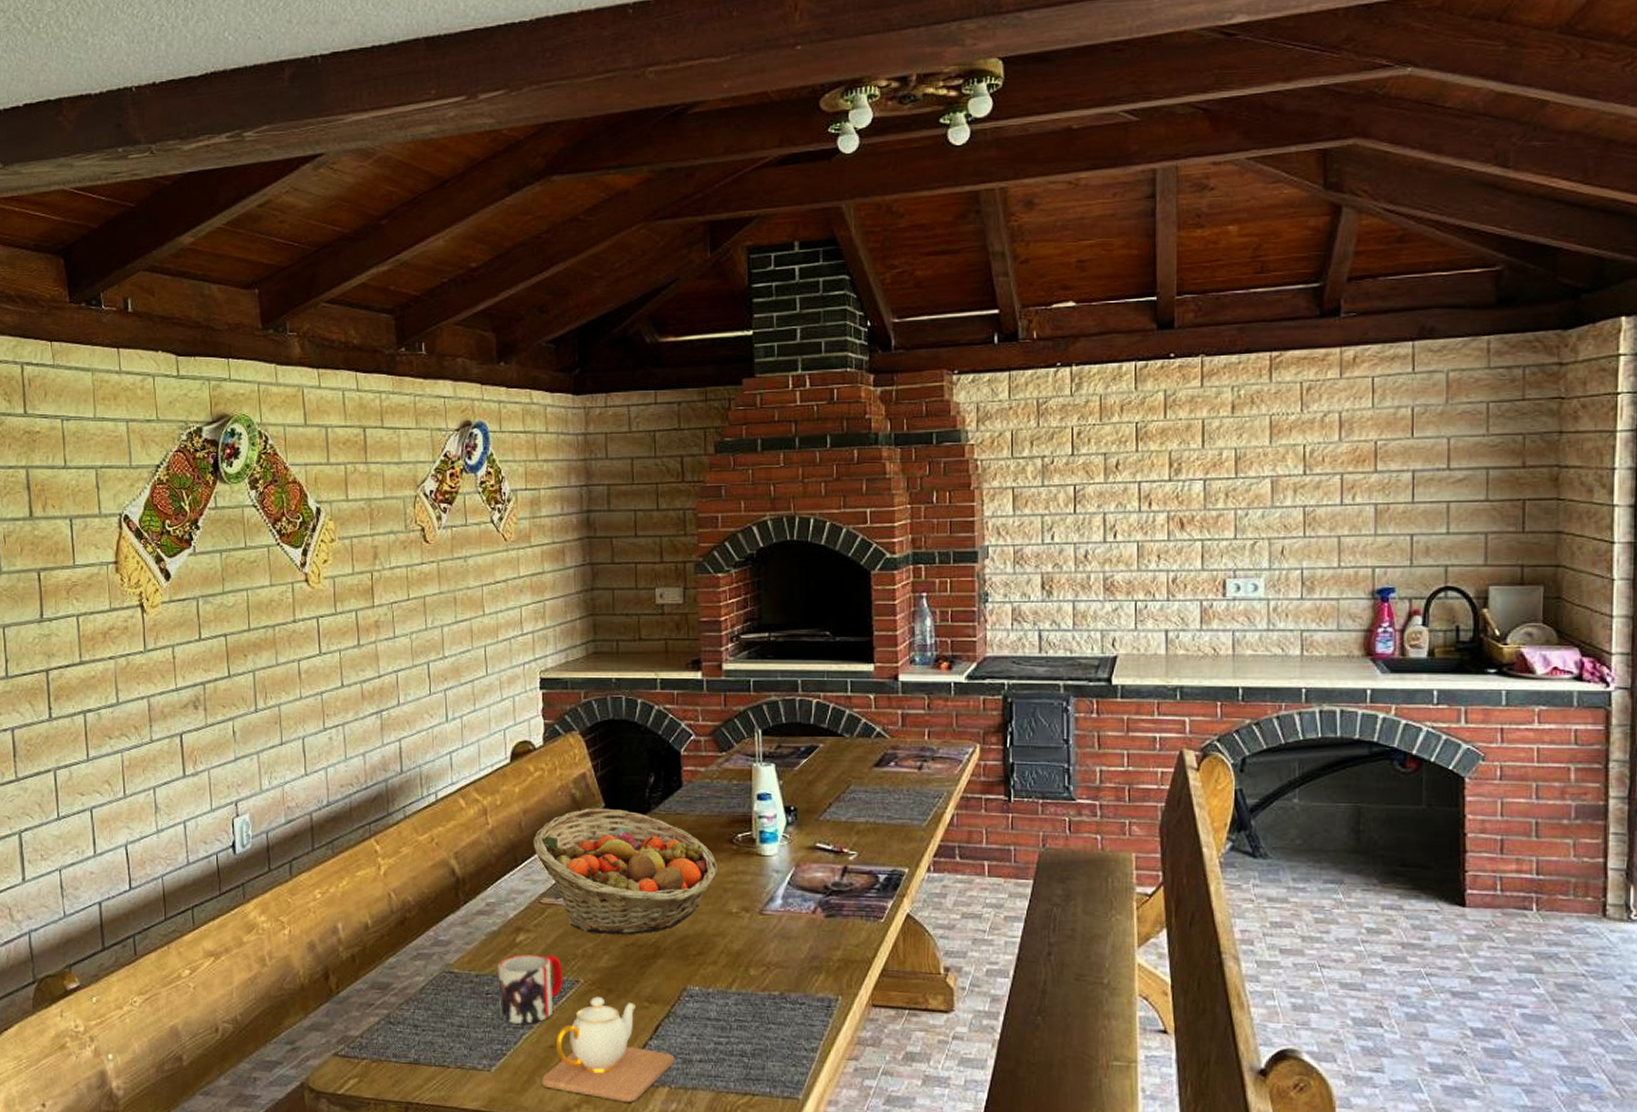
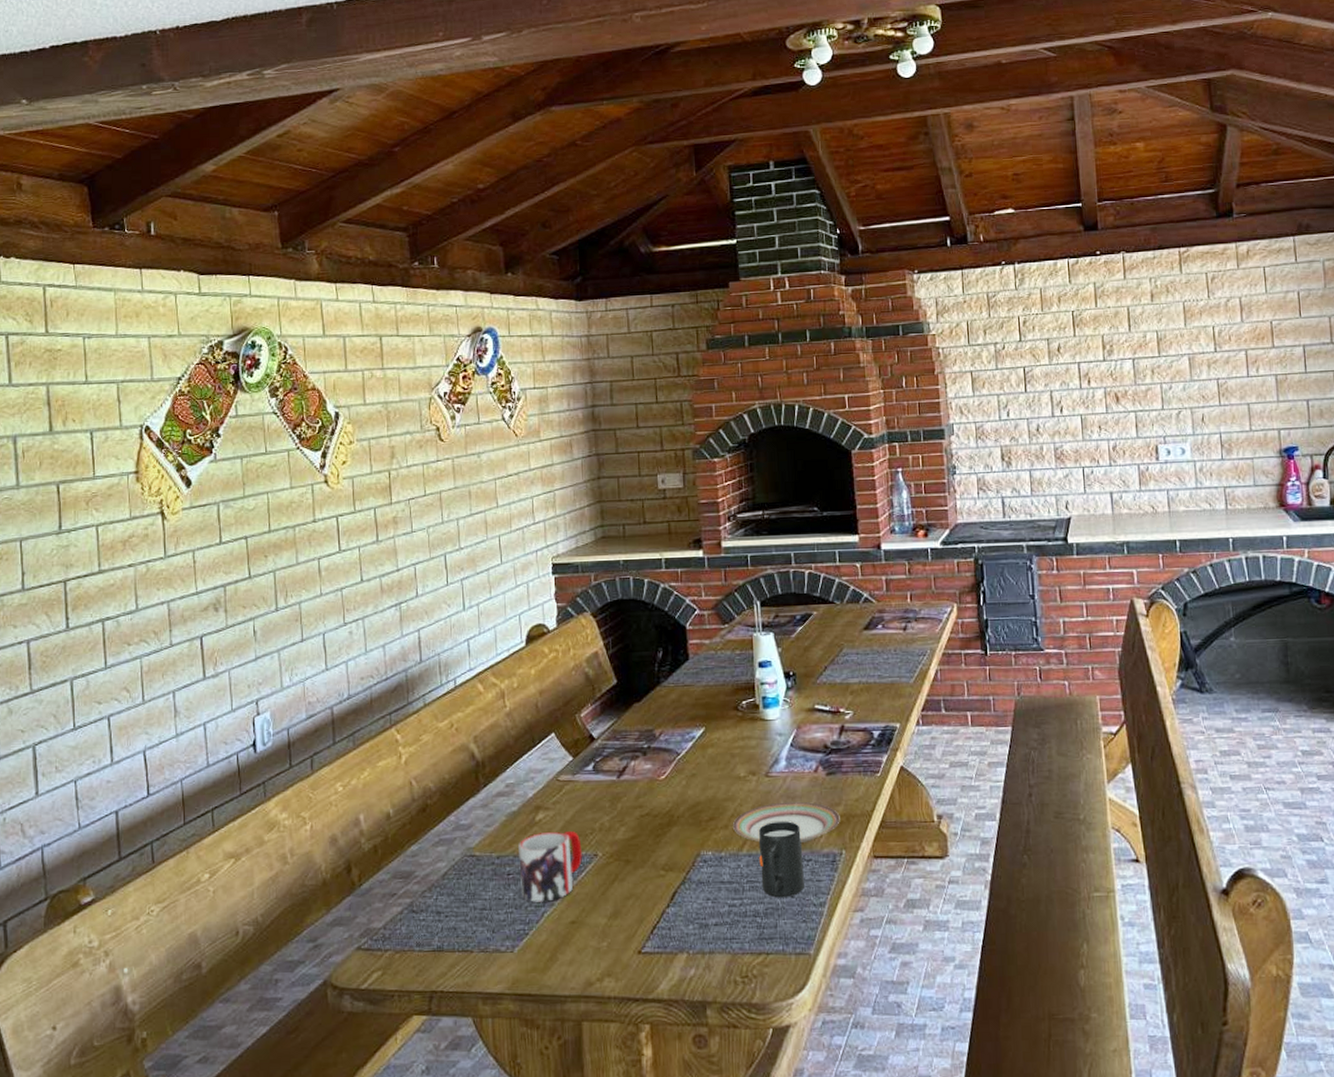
fruit basket: present [533,808,717,936] -> none [550,684,725,807]
teapot: present [542,996,675,1102] -> none [564,868,692,972]
plate: none [723,942,838,985] -> present [733,801,840,842]
mug: none [749,960,796,1040] -> present [758,820,804,898]

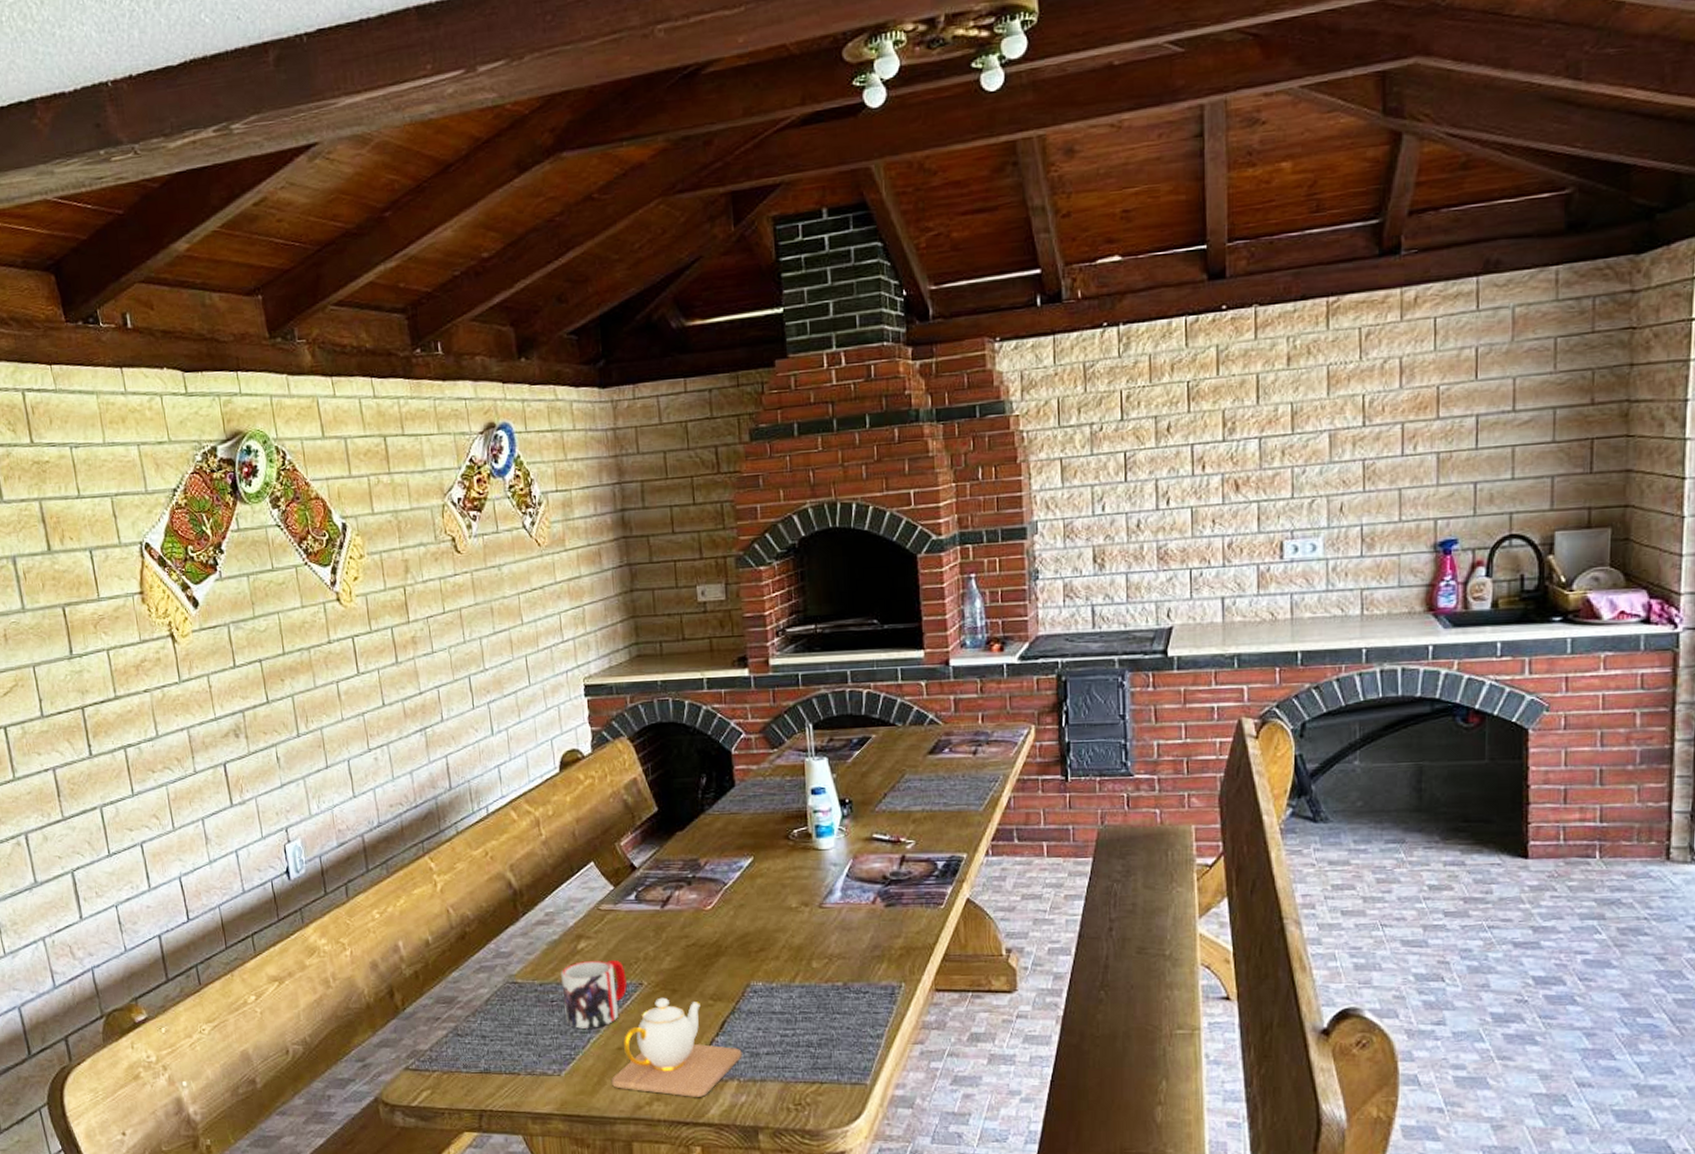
teapot: none [564,868,692,972] -> present [612,997,742,1097]
plate: present [733,801,840,842] -> none [785,933,900,974]
mug: present [758,820,804,898] -> none [811,952,861,1029]

